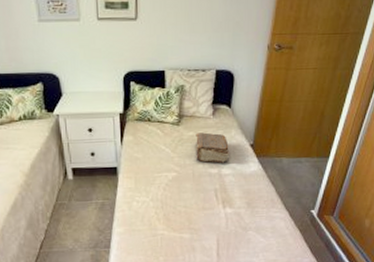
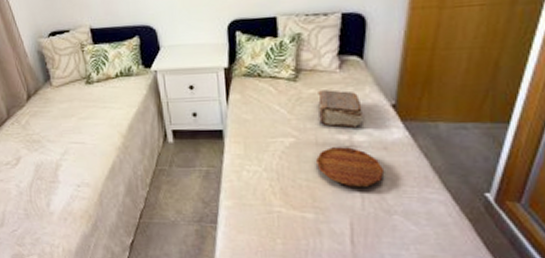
tray: none [192,179,244,211] -> present [315,147,385,187]

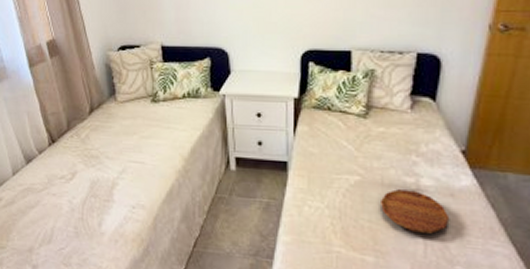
book: present [318,89,363,129] -> none [387,129,431,173]

